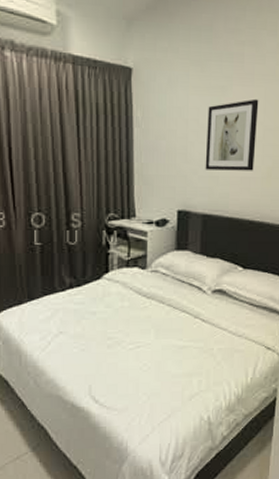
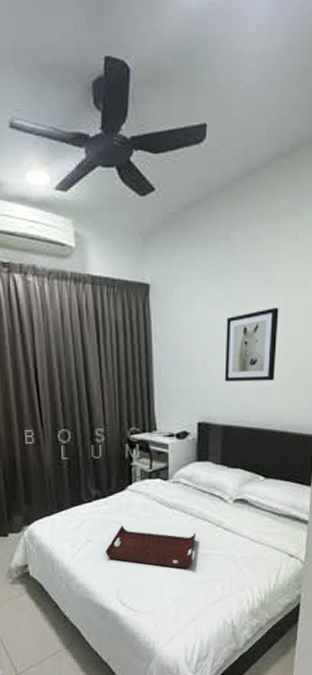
serving tray: none [78,315,174,363] -> present [105,525,196,570]

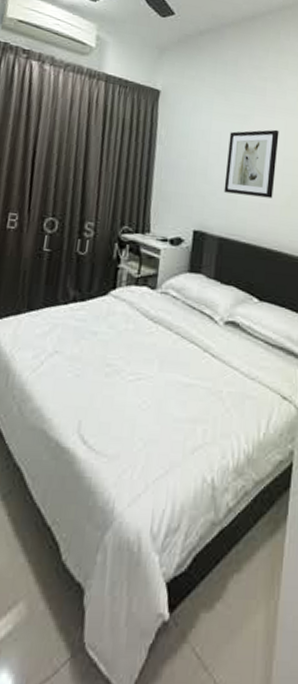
serving tray: present [105,525,196,570] -> none [73,336,181,402]

